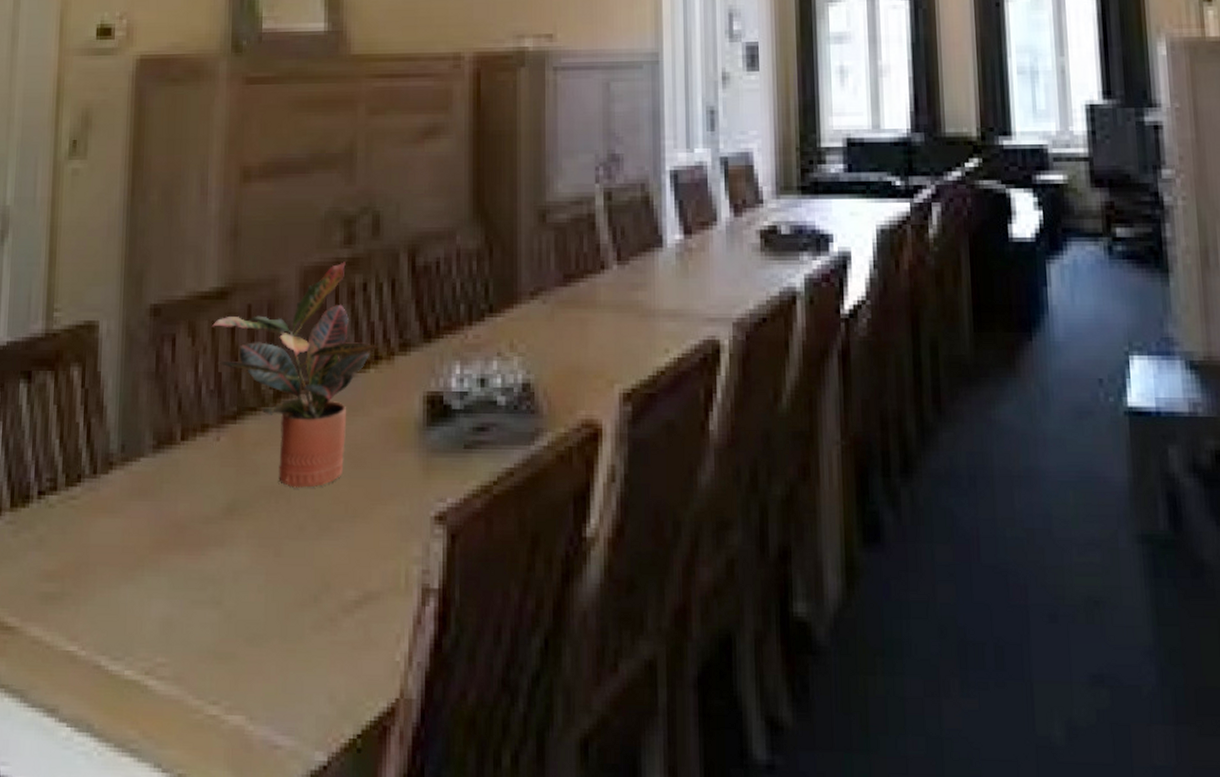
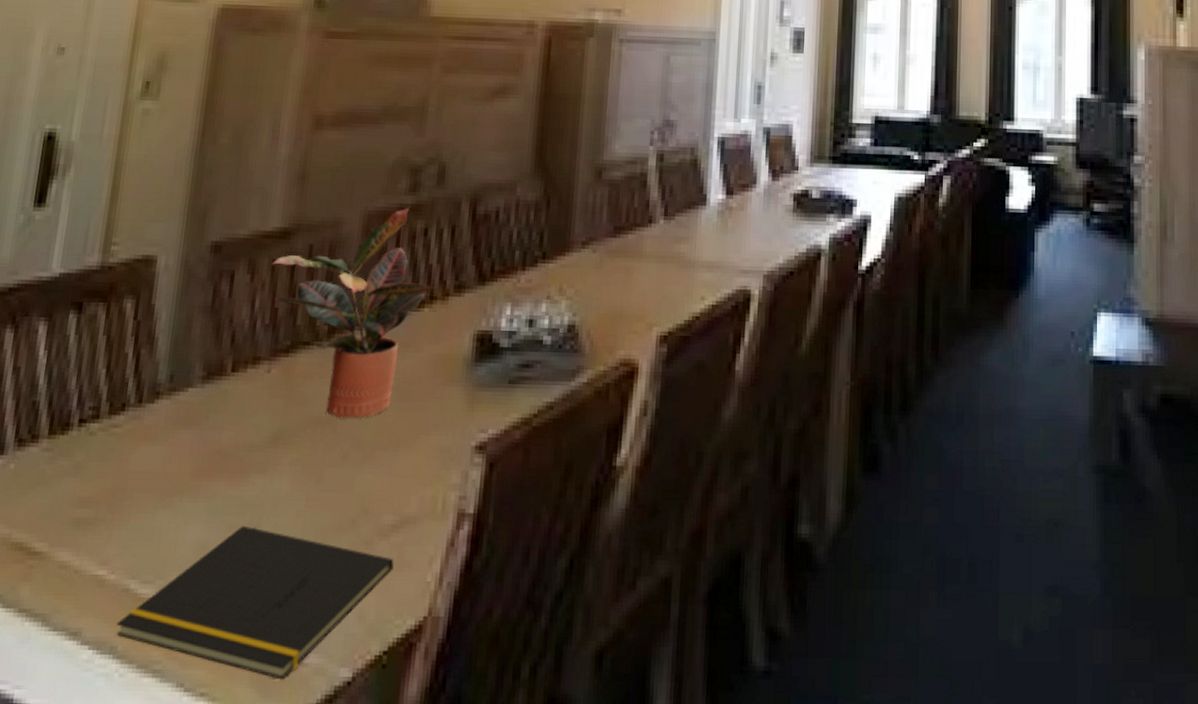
notepad: none [91,600,361,762] -> present [116,525,394,680]

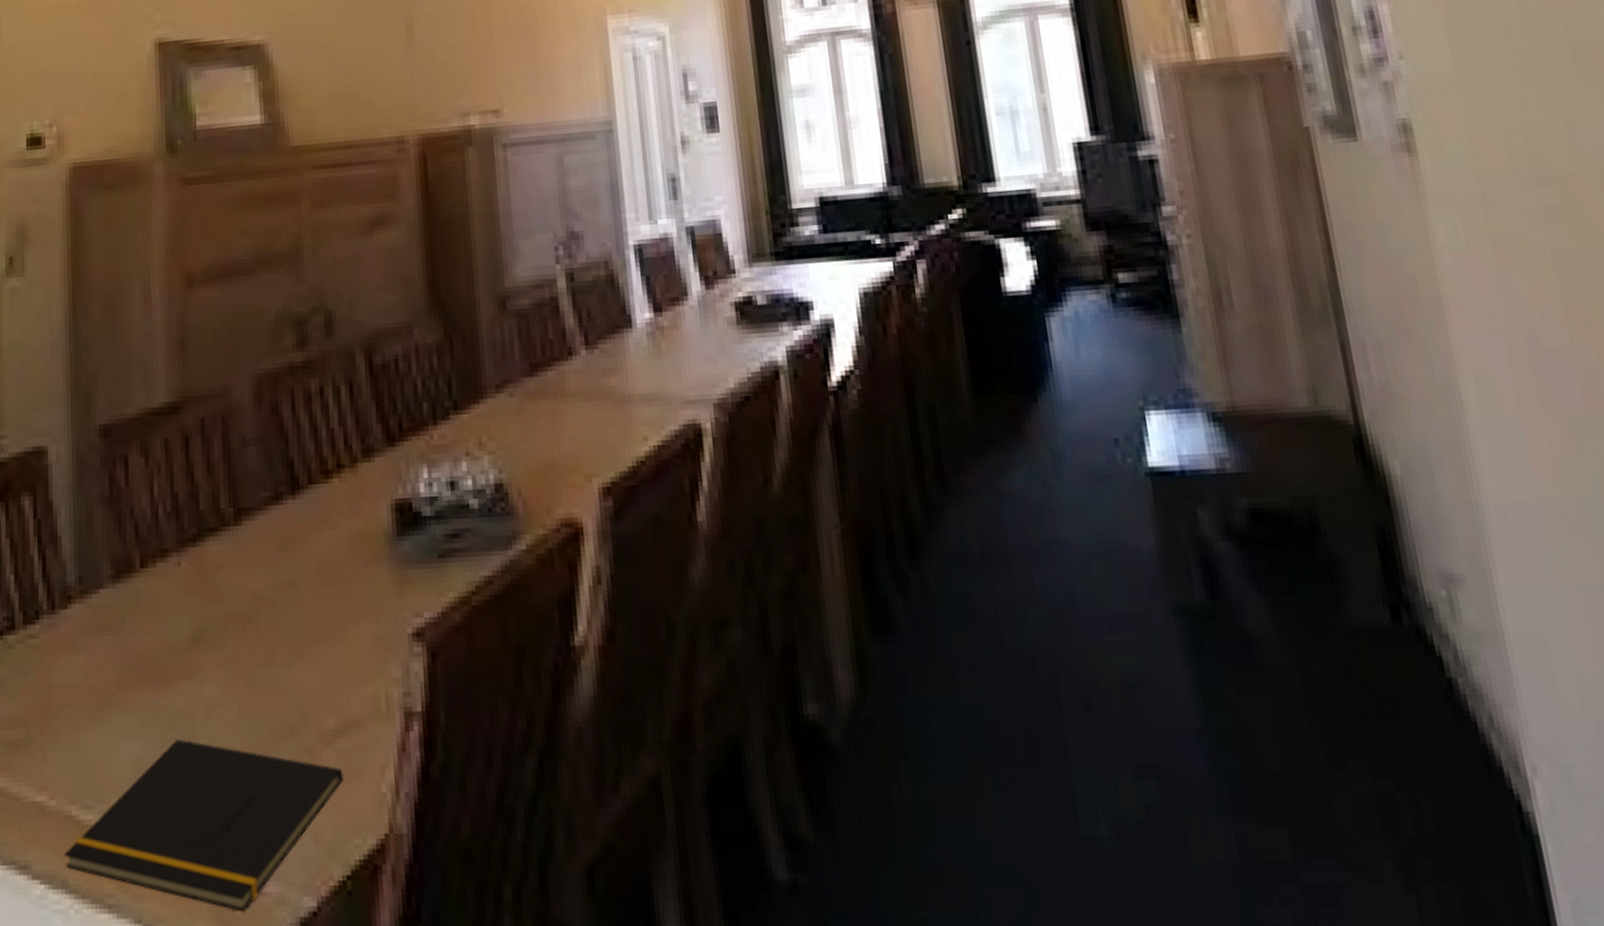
potted plant: present [271,208,433,419] -> none [164,366,339,611]

